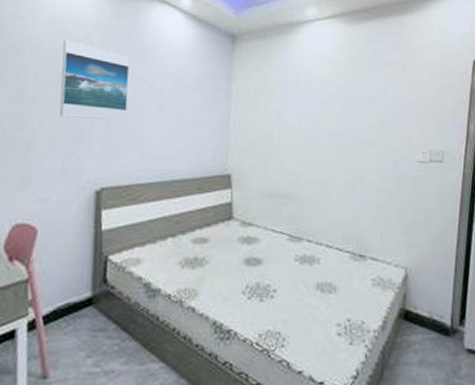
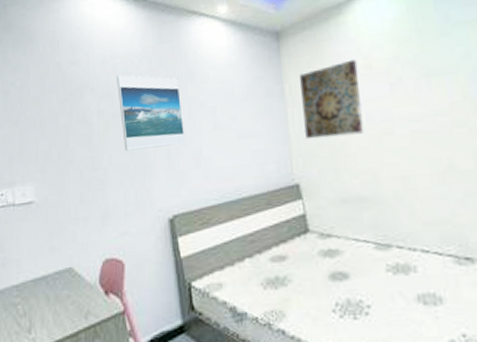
wall art: none [243,73,299,139] -> present [300,59,364,140]

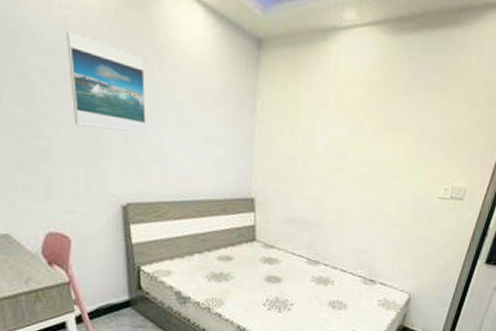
wall art: present [300,59,364,140] -> none [267,92,329,166]

